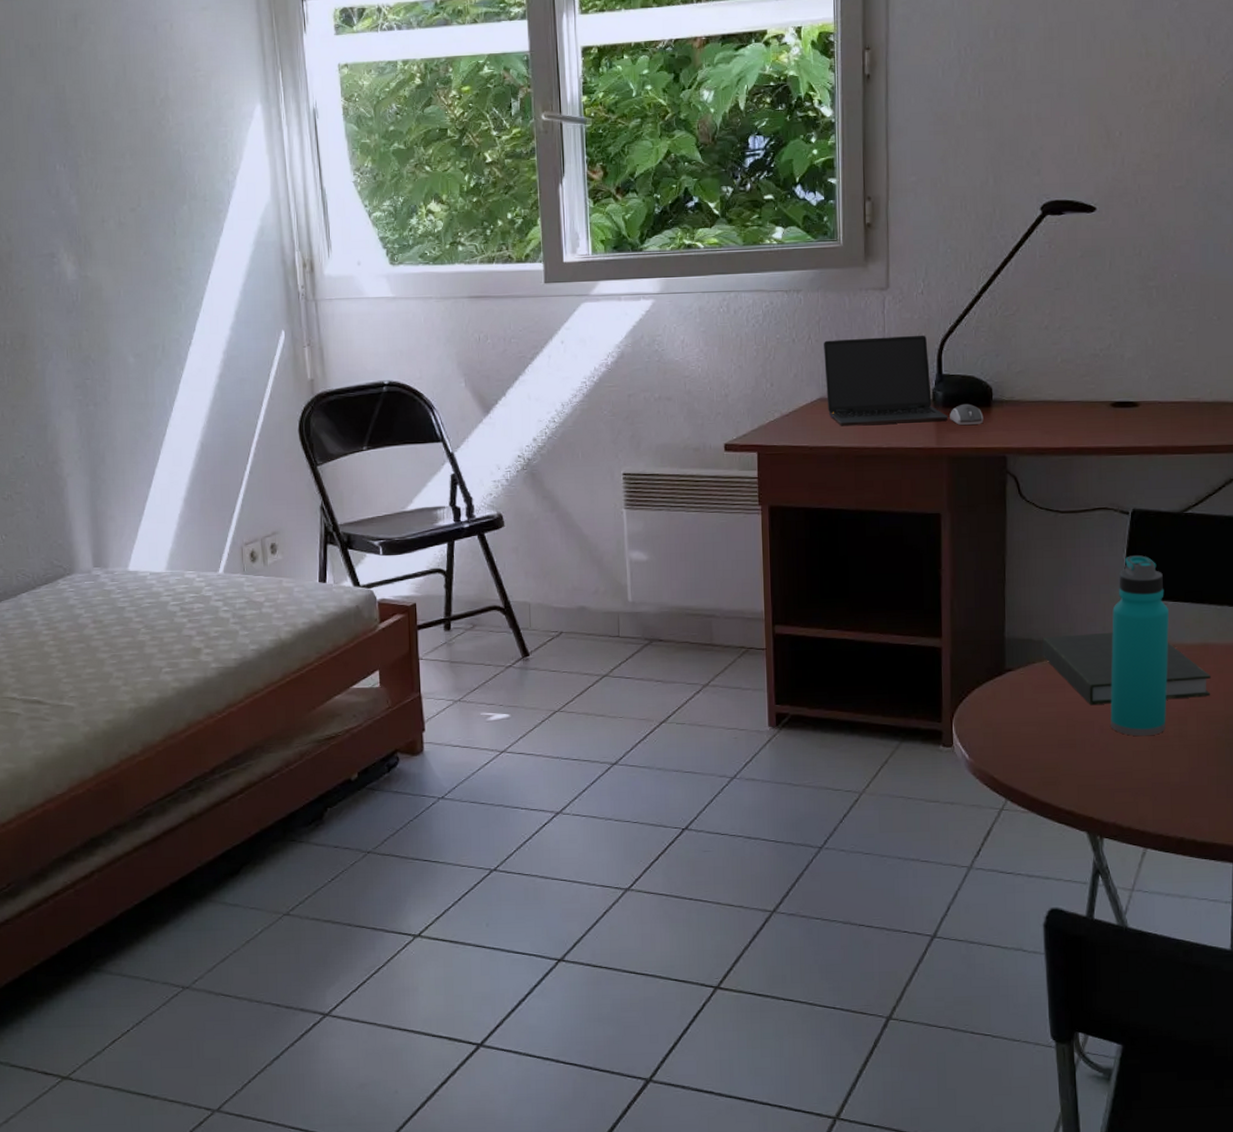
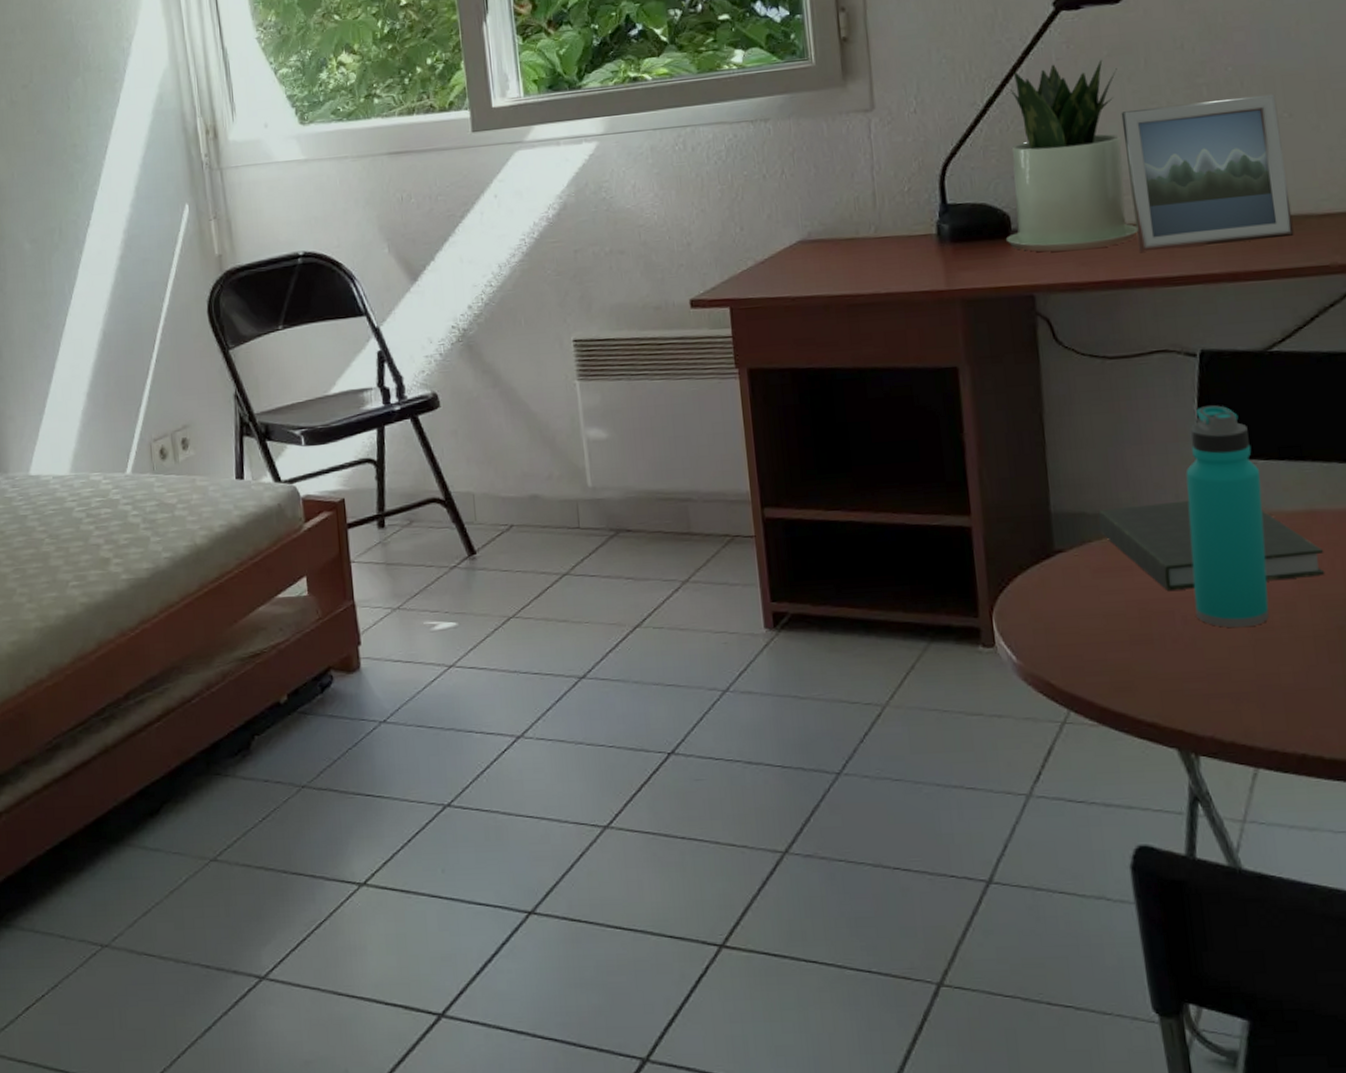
laptop: present [824,335,949,427] -> none [800,160,959,272]
computer mouse: present [950,403,984,425] -> none [960,236,1003,262]
planter: none [987,260,1092,421] -> present [1005,60,1138,252]
picture frame: none [1087,299,1213,425] -> present [1121,94,1294,252]

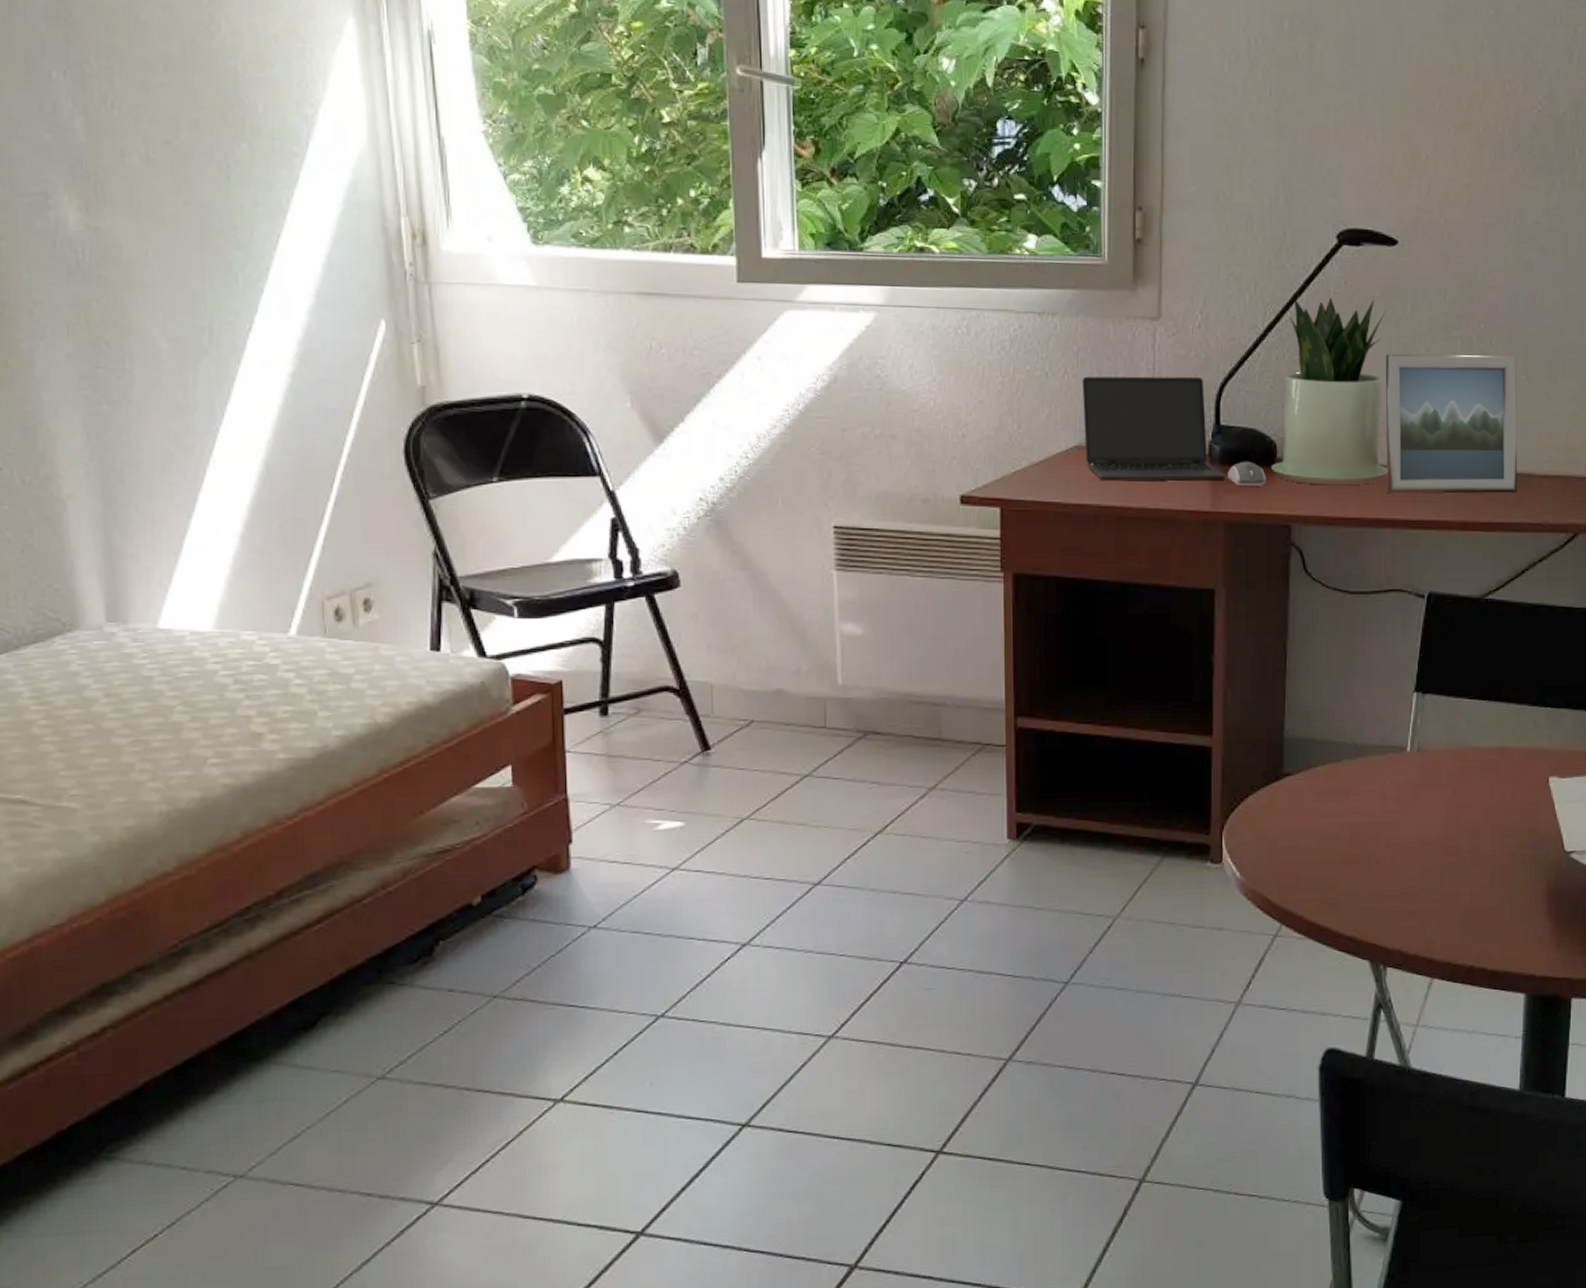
laptop: none [800,160,959,272] -> present [1083,376,1226,481]
computer mouse: none [960,236,1003,262] -> present [1228,461,1266,486]
book: present [1098,500,1325,590] -> none [1325,732,1508,815]
water bottle: present [1185,405,1270,628] -> none [1398,645,1465,852]

